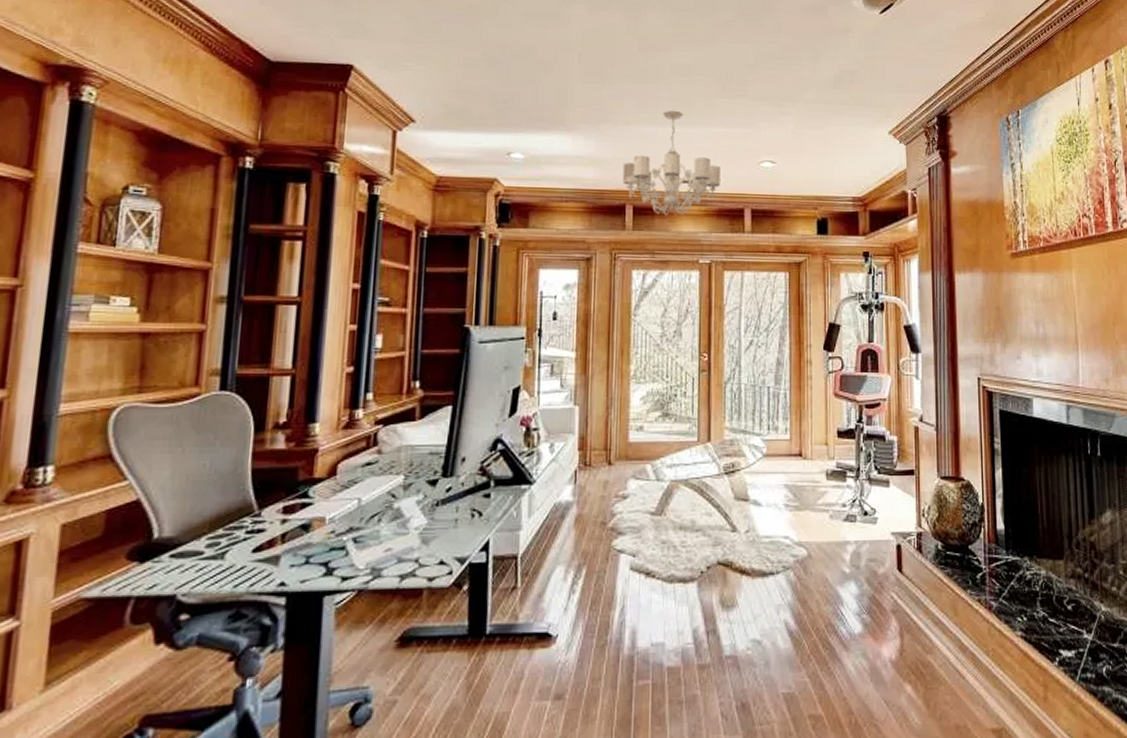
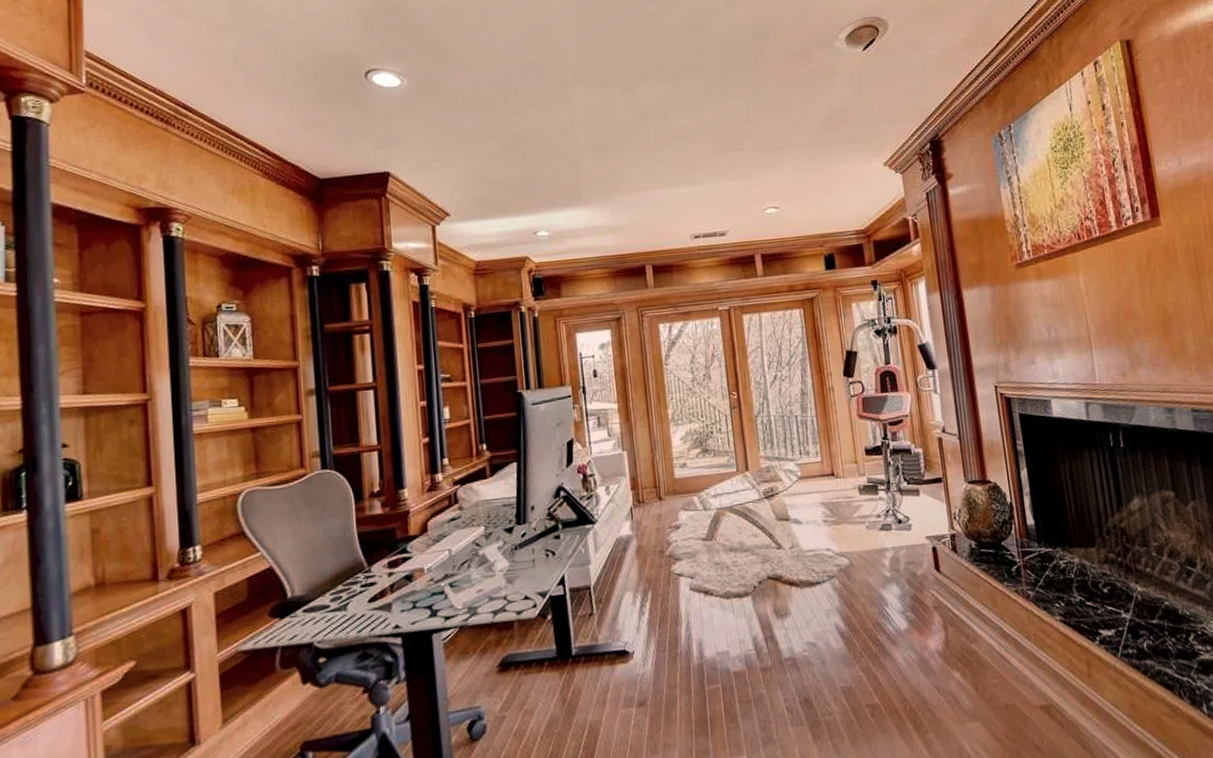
chandelier: present [622,110,720,216] -> none [638,171,730,271]

